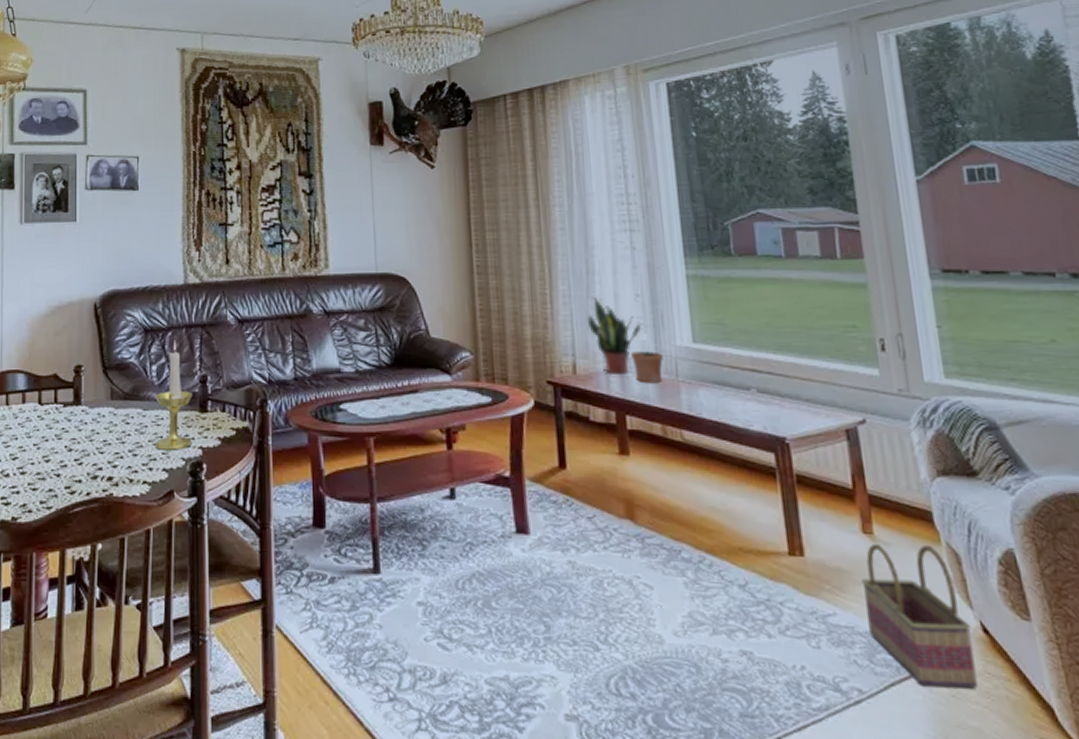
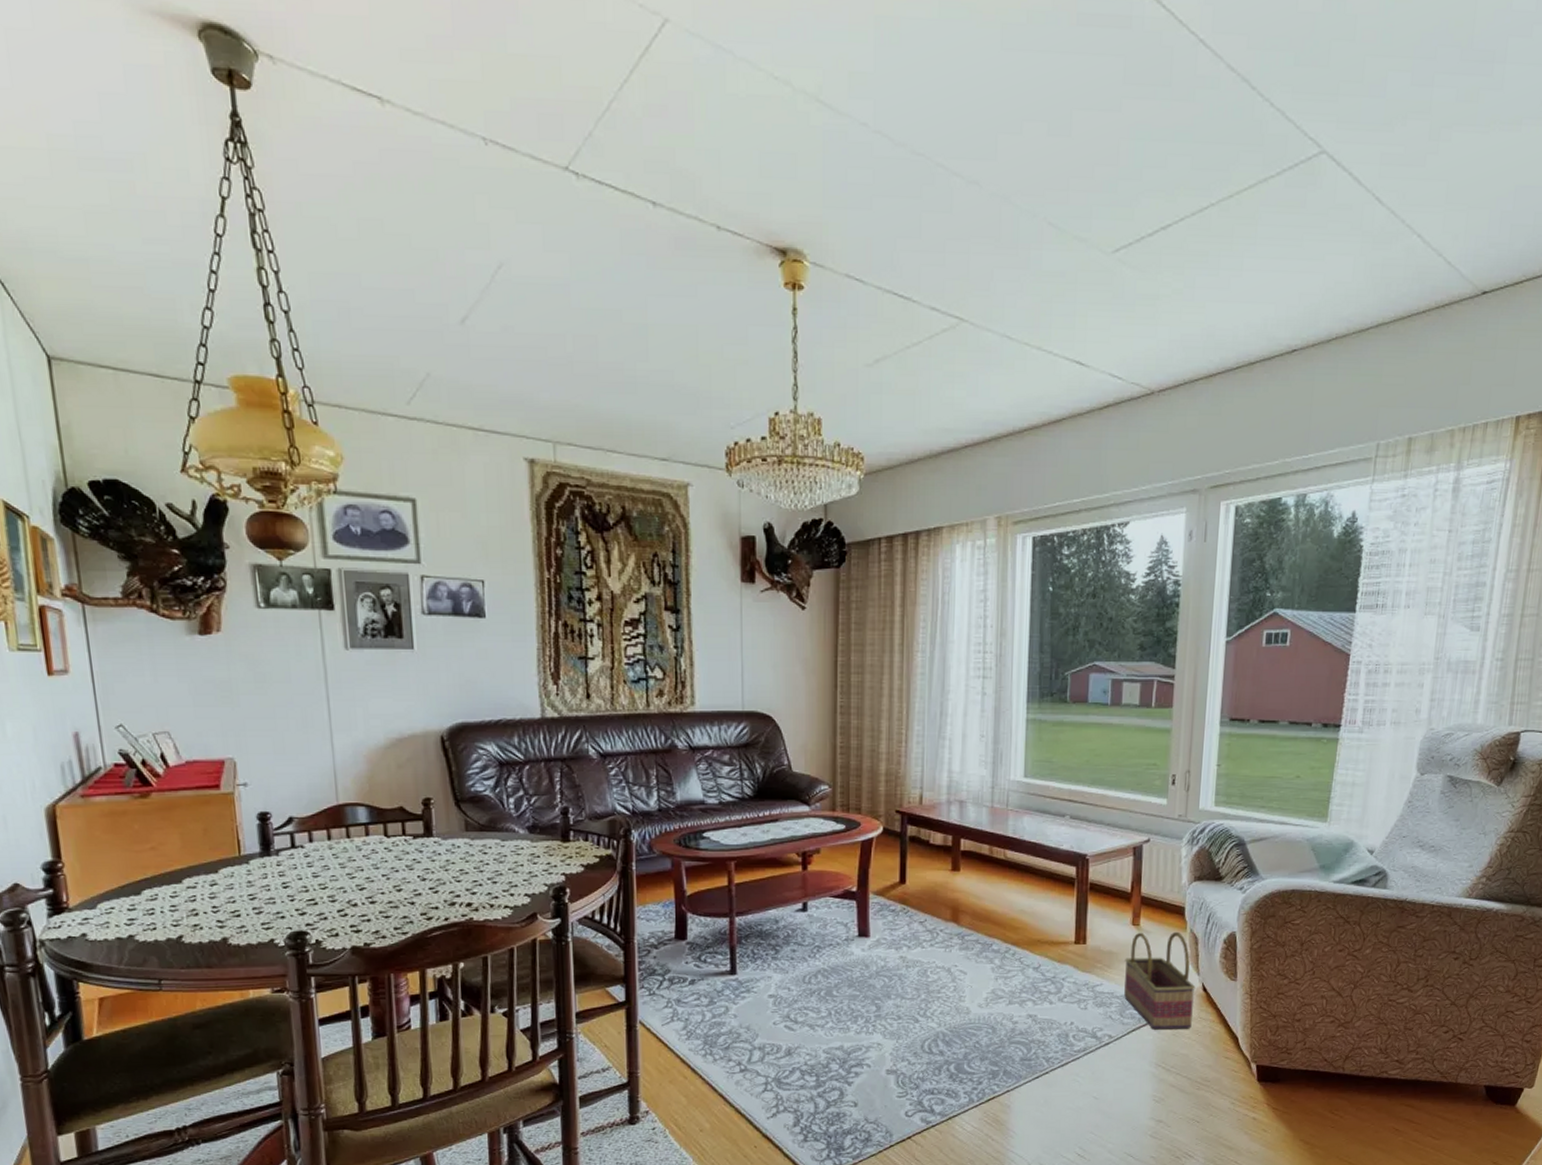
candlestick: present [155,340,193,450] -> none [514,773,554,877]
potted plant: present [588,298,641,376] -> none [937,738,982,806]
planter: present [631,351,664,384] -> none [971,785,999,812]

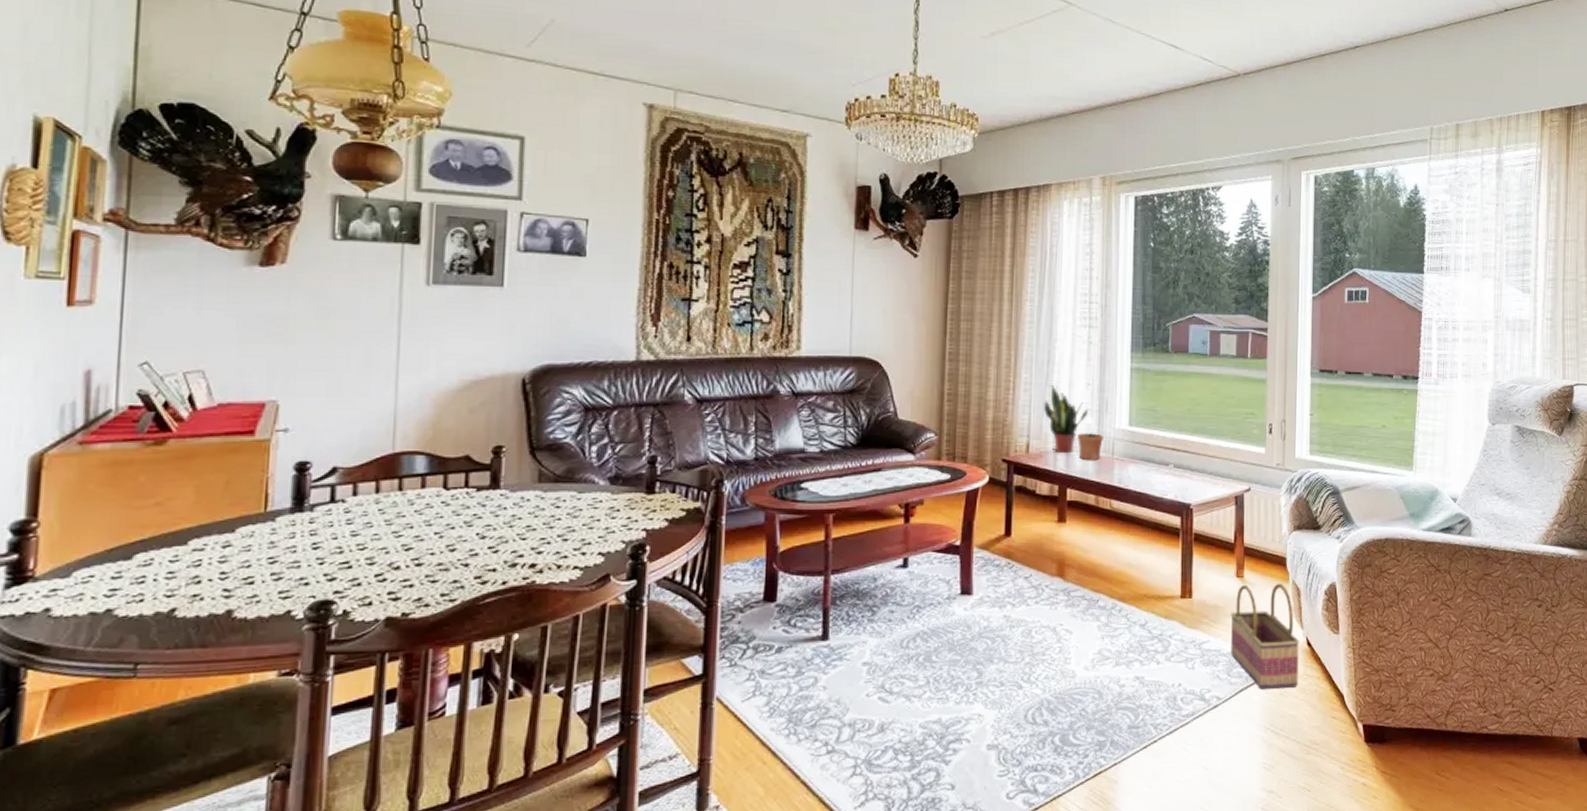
potted plant: none [937,738,982,806] -> present [1044,386,1088,454]
planter: none [971,785,999,812] -> present [1077,433,1105,461]

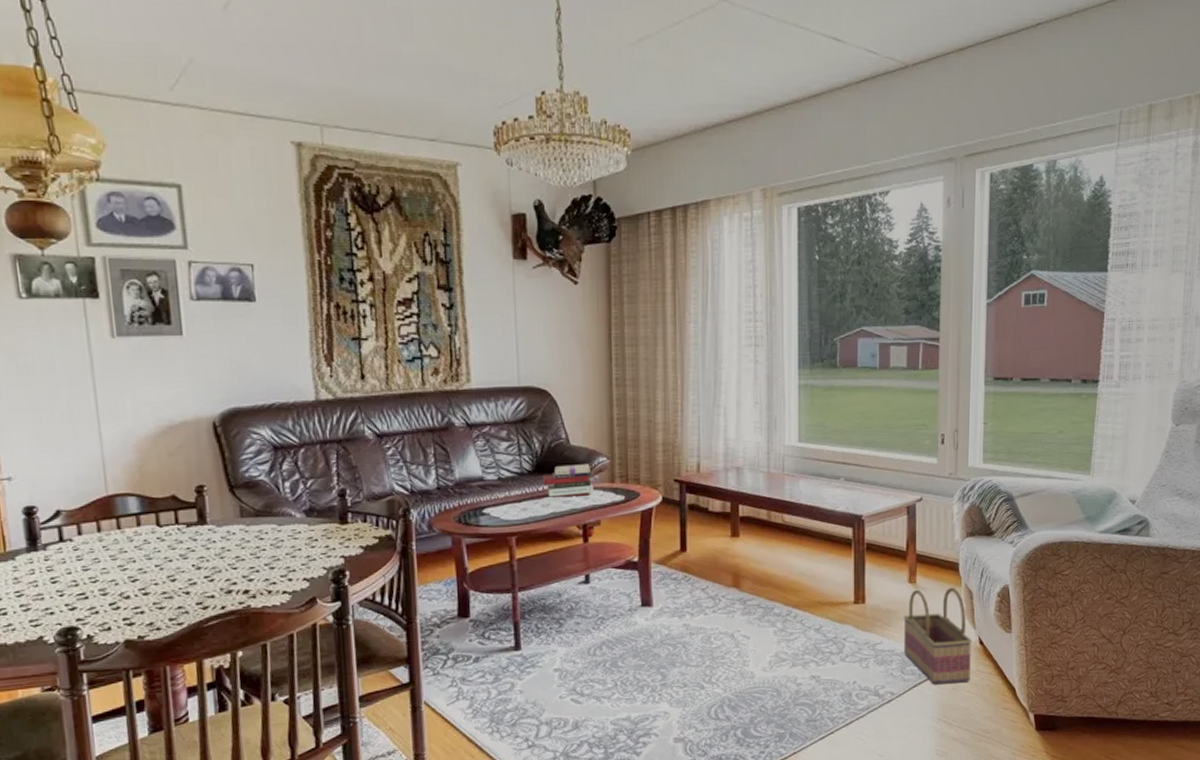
books: none [866,439,919,473] -> present [542,464,594,497]
potted plant: present [1044,386,1088,454] -> none [713,406,757,473]
planter: present [1077,433,1105,461] -> none [747,451,774,478]

